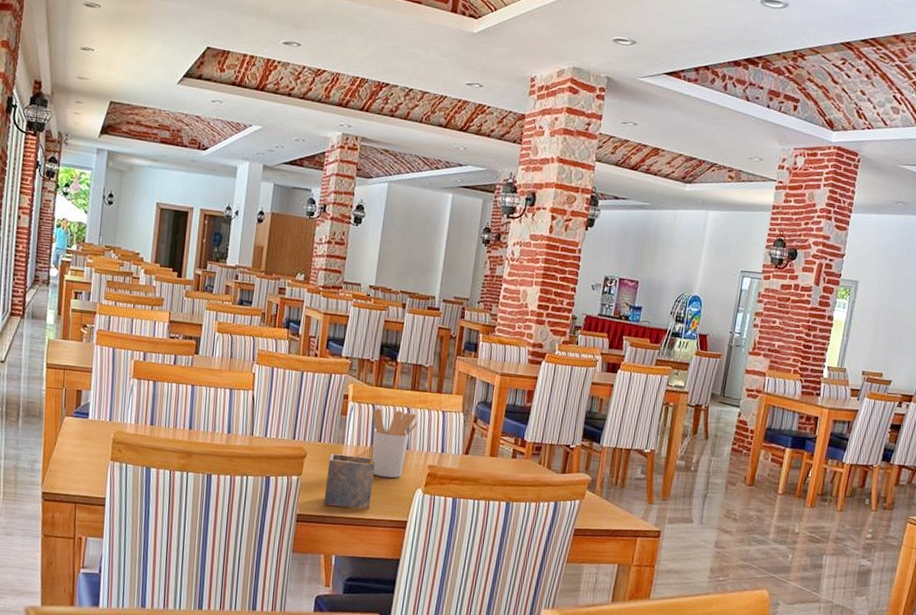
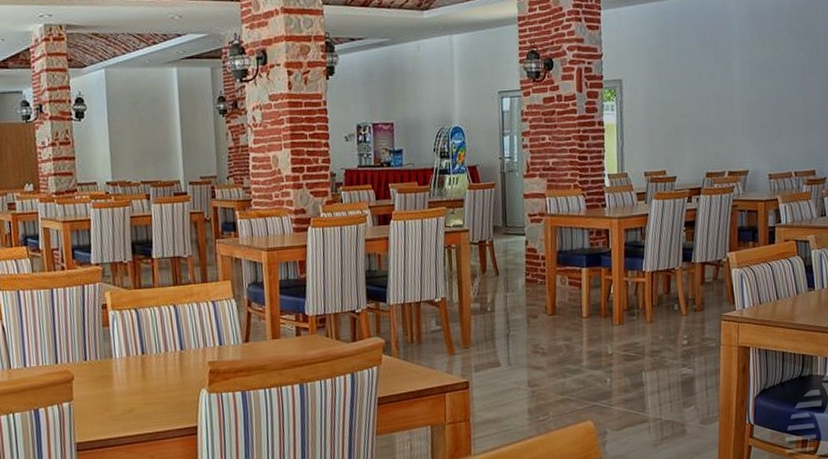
napkin holder: present [323,443,375,509] -> none [99,350,154,428]
utensil holder: present [372,408,418,478] -> none [137,309,188,385]

